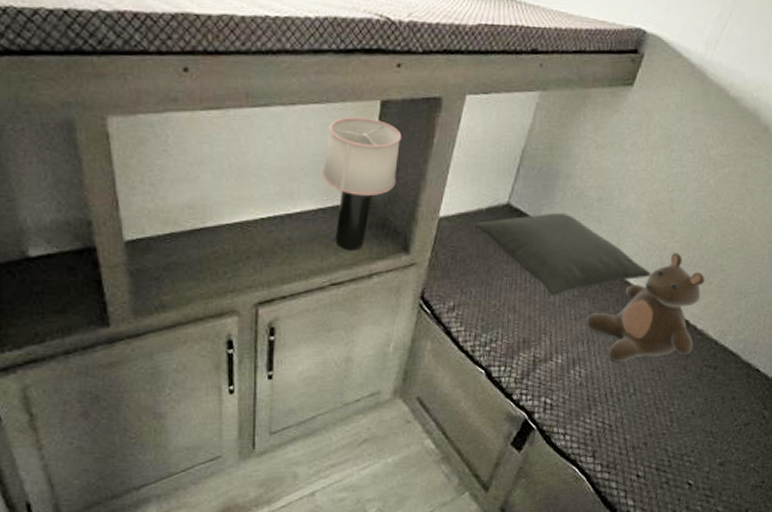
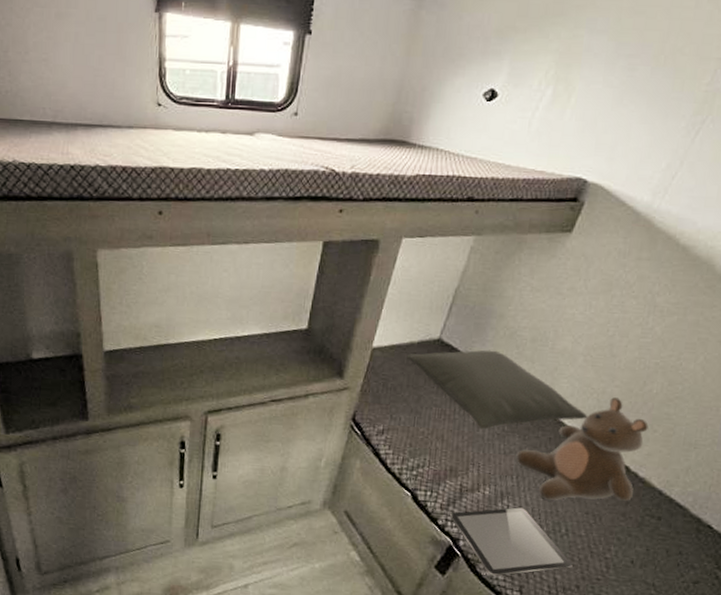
table lamp: present [322,116,402,251] -> none [268,254,341,373]
tablet: none [524,372,641,445] -> present [450,507,573,576]

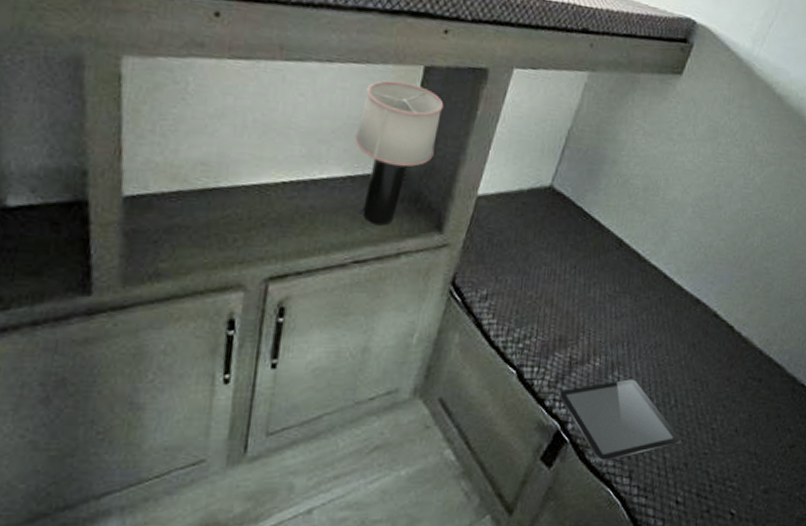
table lamp: none [268,254,341,373] -> present [354,80,444,226]
pillow: present [406,350,588,430] -> none [515,199,696,291]
stuffed bear: present [516,397,649,501] -> none [627,251,751,369]

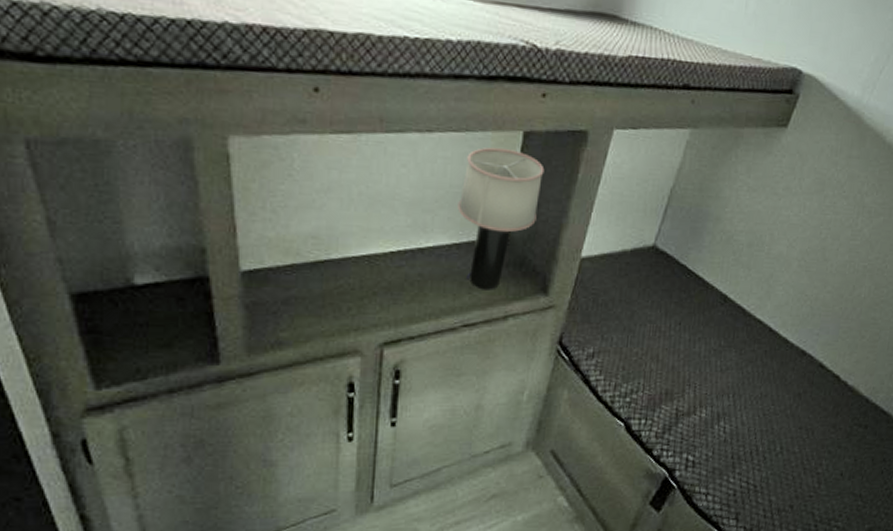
tablet: present [558,379,682,462] -> none [665,428,787,506]

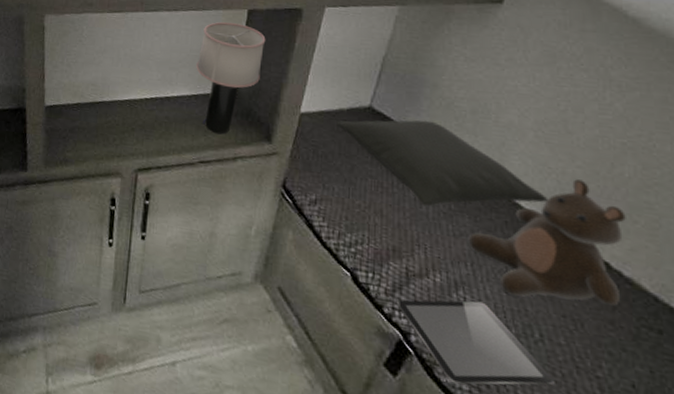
pillow: none [618,257,802,346] -> present [336,120,549,207]
tablet: none [665,428,787,506] -> present [397,300,555,386]
stuffed bear: none [732,304,857,418] -> present [468,179,626,306]

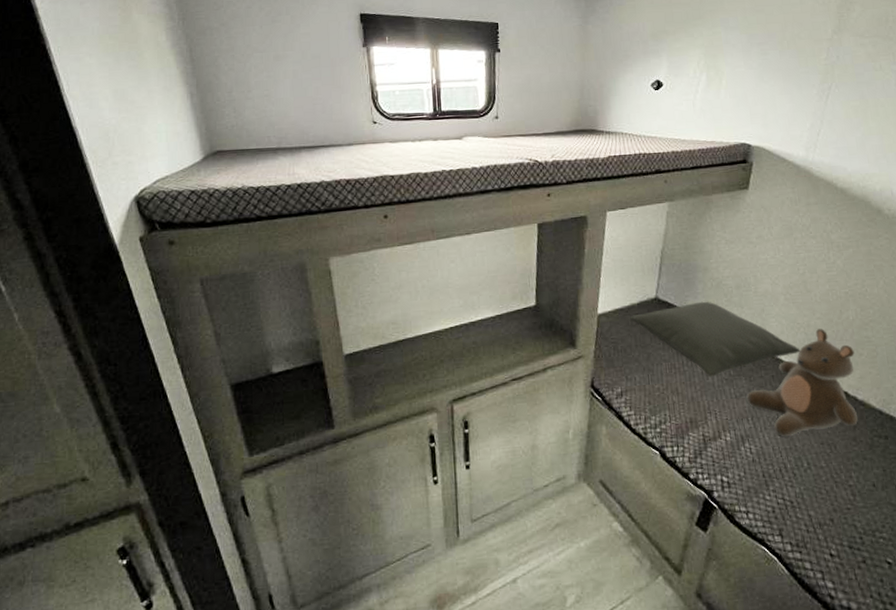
table lamp: present [196,21,266,135] -> none [496,238,558,350]
tablet: present [397,300,555,386] -> none [699,448,822,523]

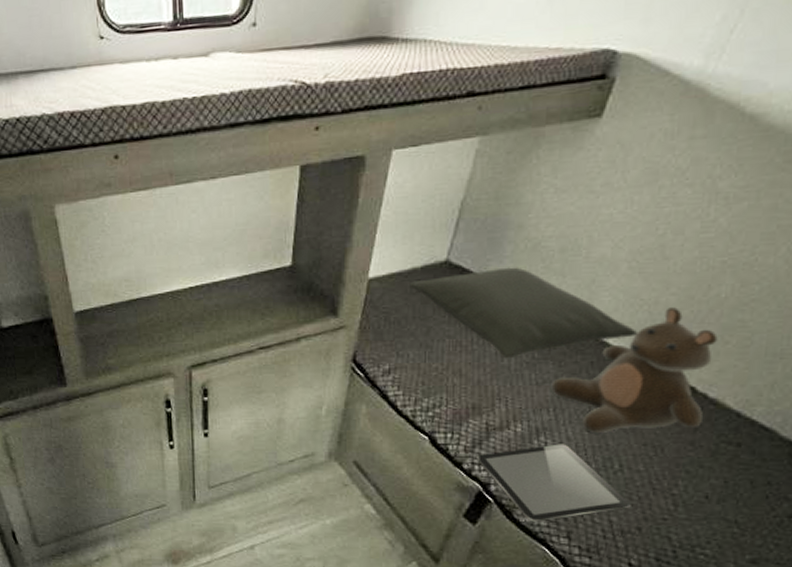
tablet: none [699,448,822,523] -> present [477,444,631,522]

